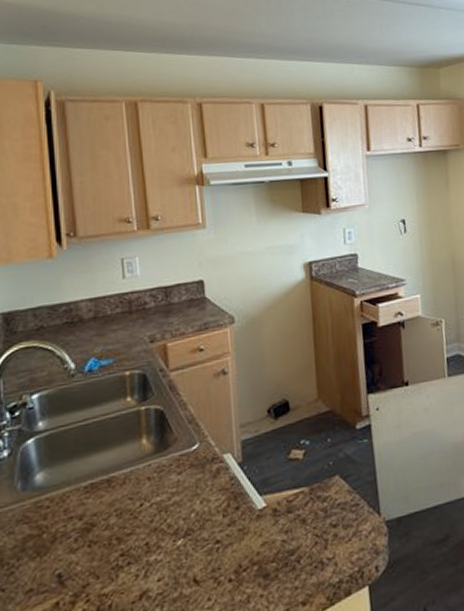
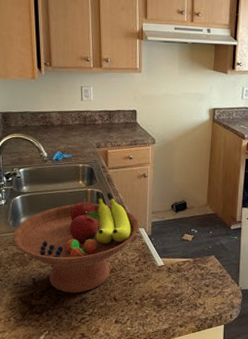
fruit bowl: none [24,406,223,589] -> present [14,191,139,293]

